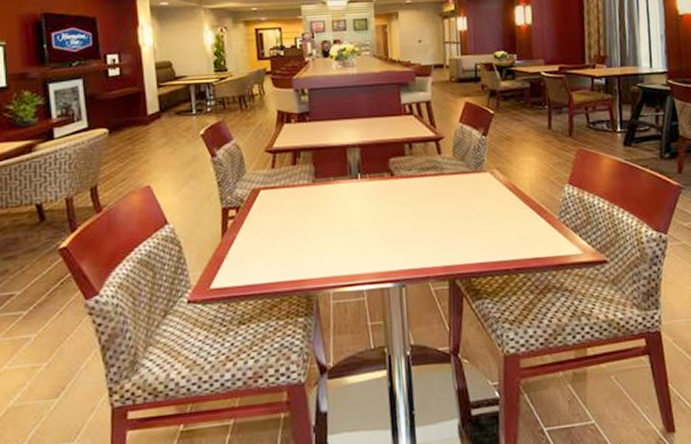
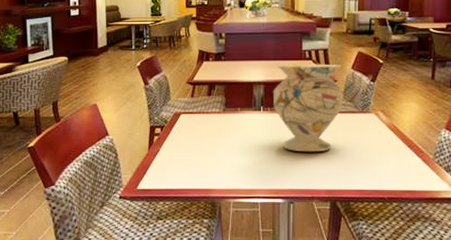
decorative vase: none [370,118,453,224] -> present [272,64,343,152]

